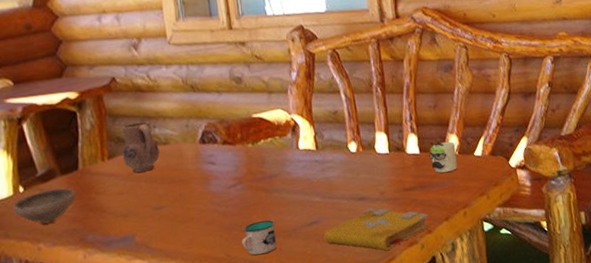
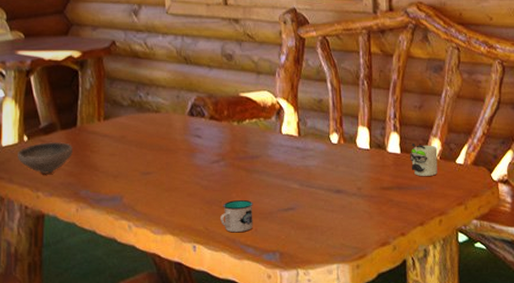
pitcher: present [121,120,160,173] -> none [116,86,151,136]
spell book: present [324,208,430,251] -> none [299,202,404,247]

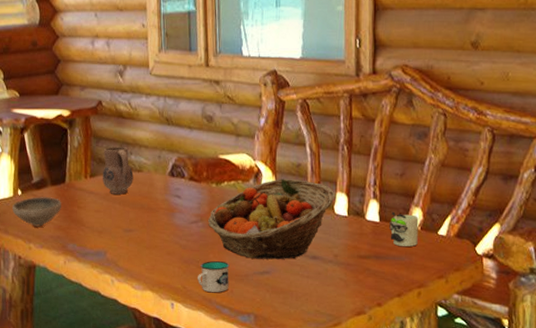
pitcher: none [116,86,151,136] -> present [102,146,134,195]
fruit basket: none [229,115,357,196] -> present [207,179,335,260]

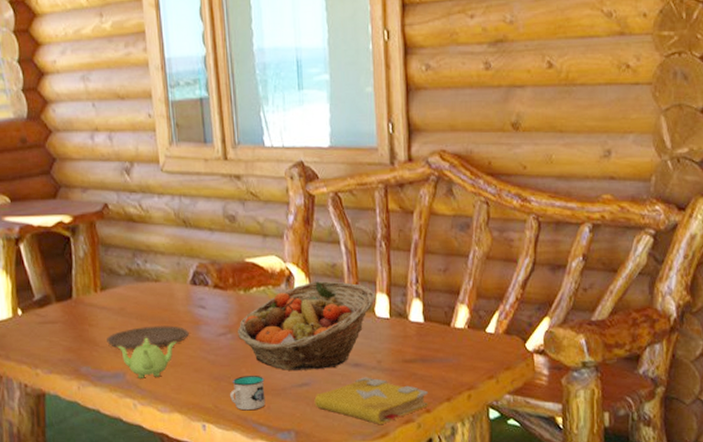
bowl: present [12,196,61,227] -> none [13,315,70,350]
plate: none [92,211,165,231] -> present [107,325,189,350]
teapot: none [101,221,153,258] -> present [117,337,177,378]
pitcher: present [102,146,134,195] -> none [114,253,151,308]
spell book: none [274,269,381,315] -> present [314,377,429,425]
mug: present [389,211,419,247] -> none [434,310,465,348]

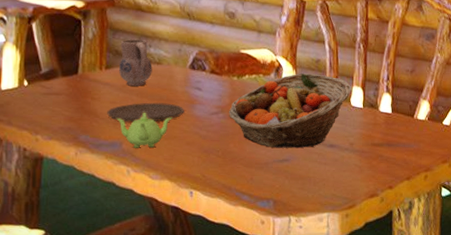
pitcher: none [114,253,151,308] -> present [118,38,152,86]
mug: present [230,376,266,411] -> none [217,150,250,181]
spell book: present [314,377,429,425] -> none [292,156,392,198]

